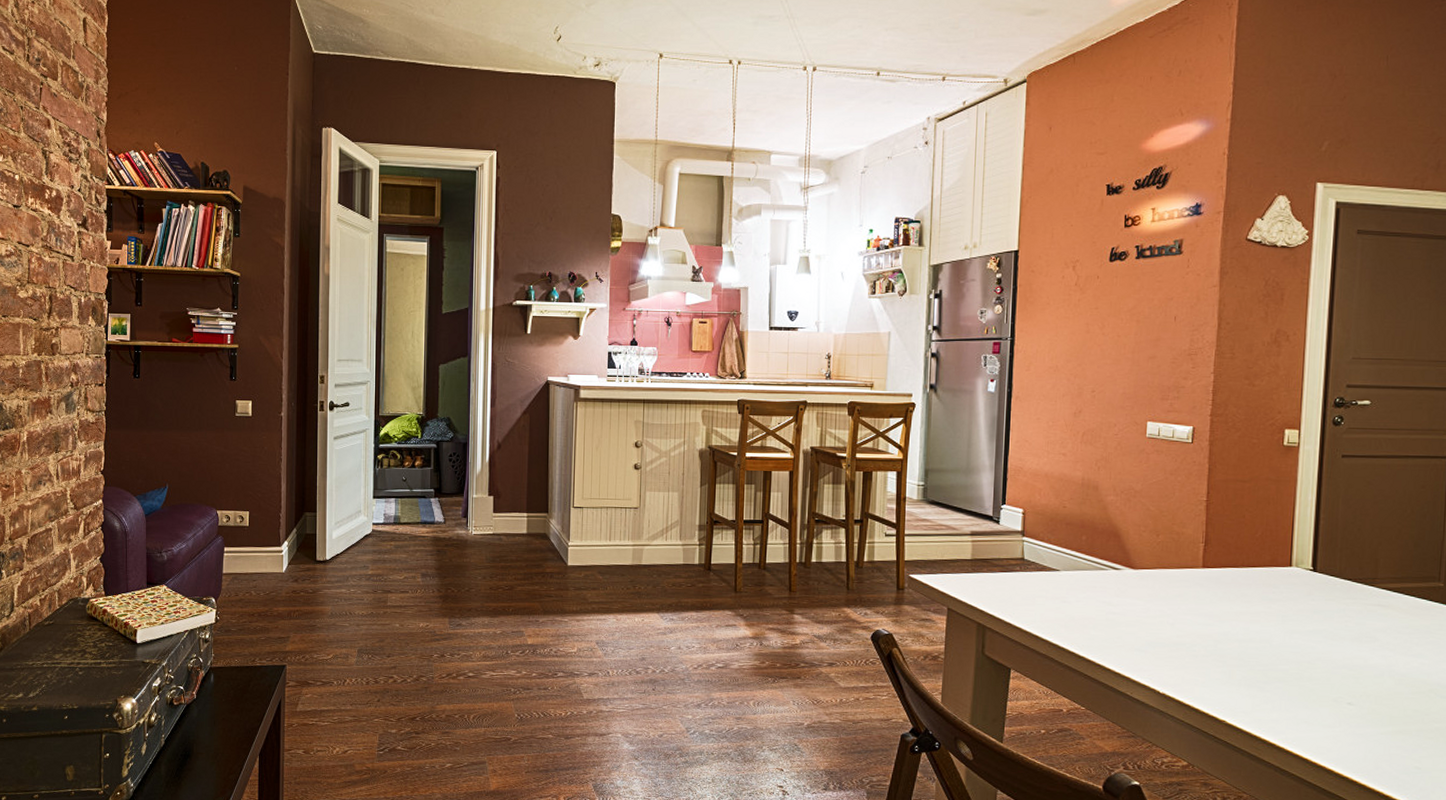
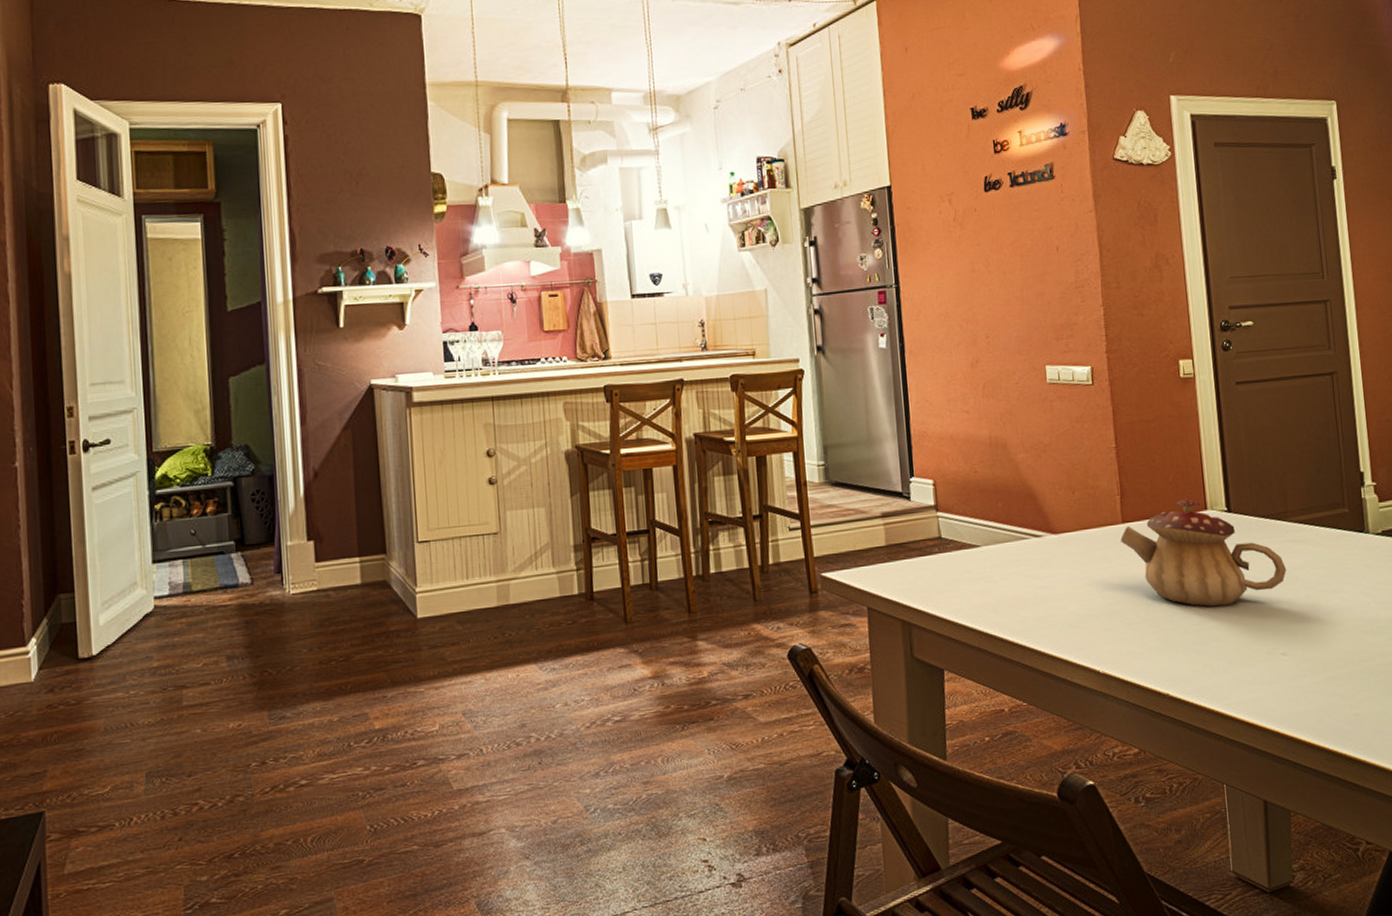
teapot: none [1198,553,1367,653] -> present [1120,498,1287,607]

